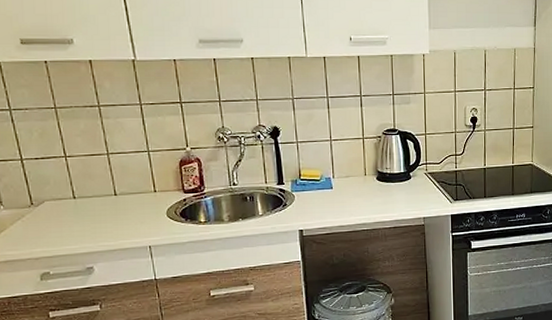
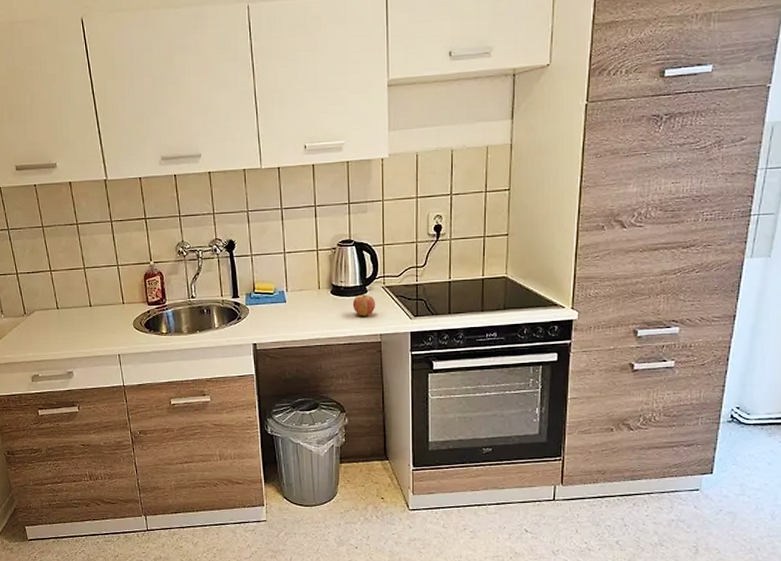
fruit: none [397,179,419,201] -> present [352,293,376,316]

